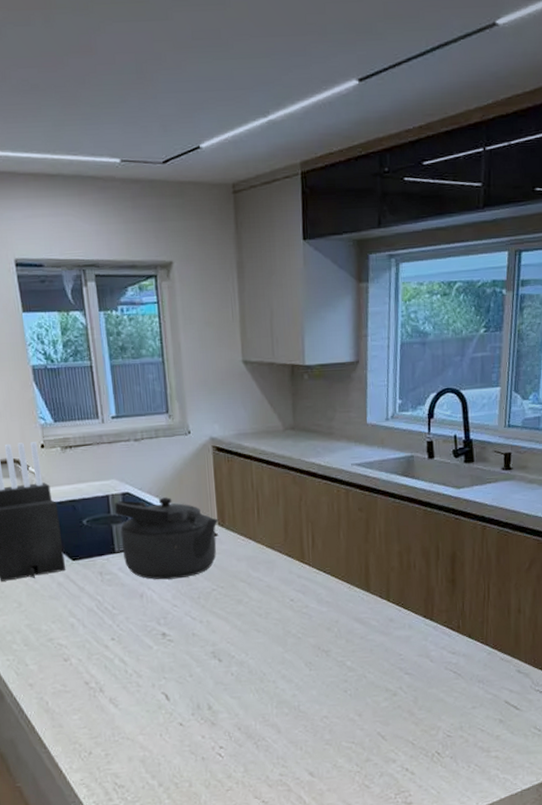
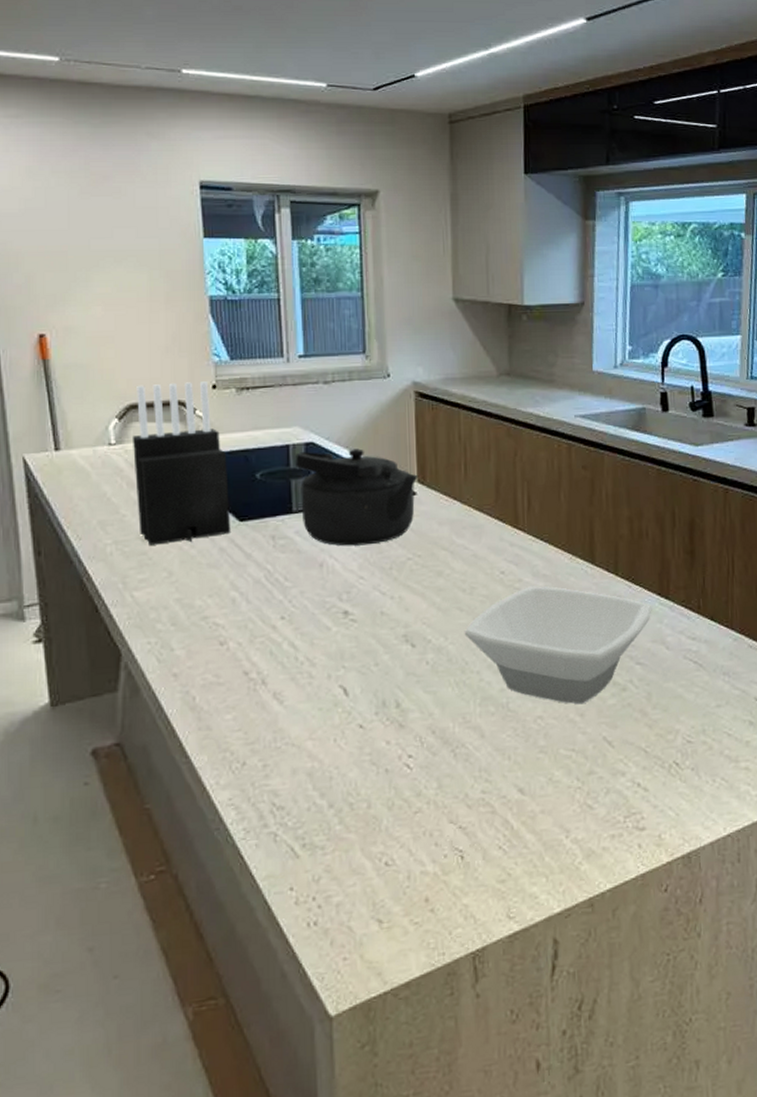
bowl: none [261,610,419,707] -> present [464,585,652,705]

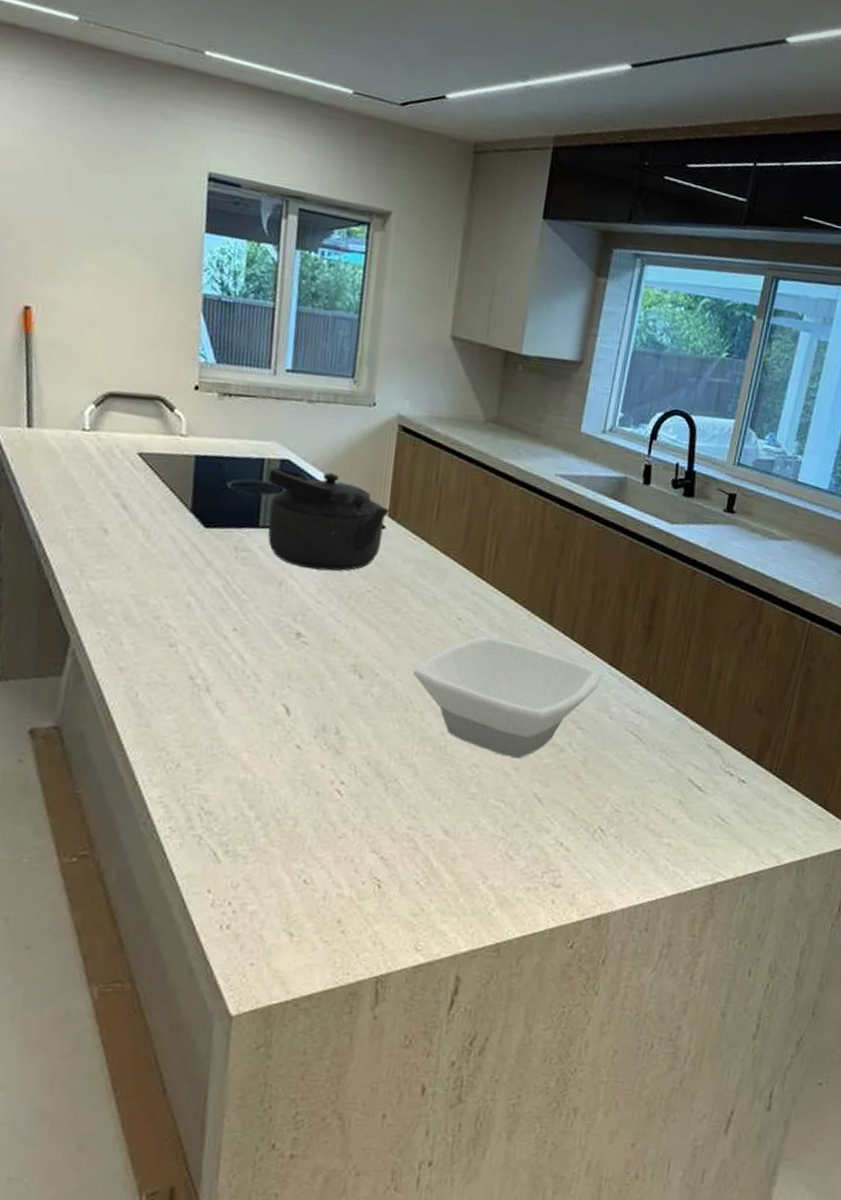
knife block: present [133,381,230,545] -> none [103,374,200,540]

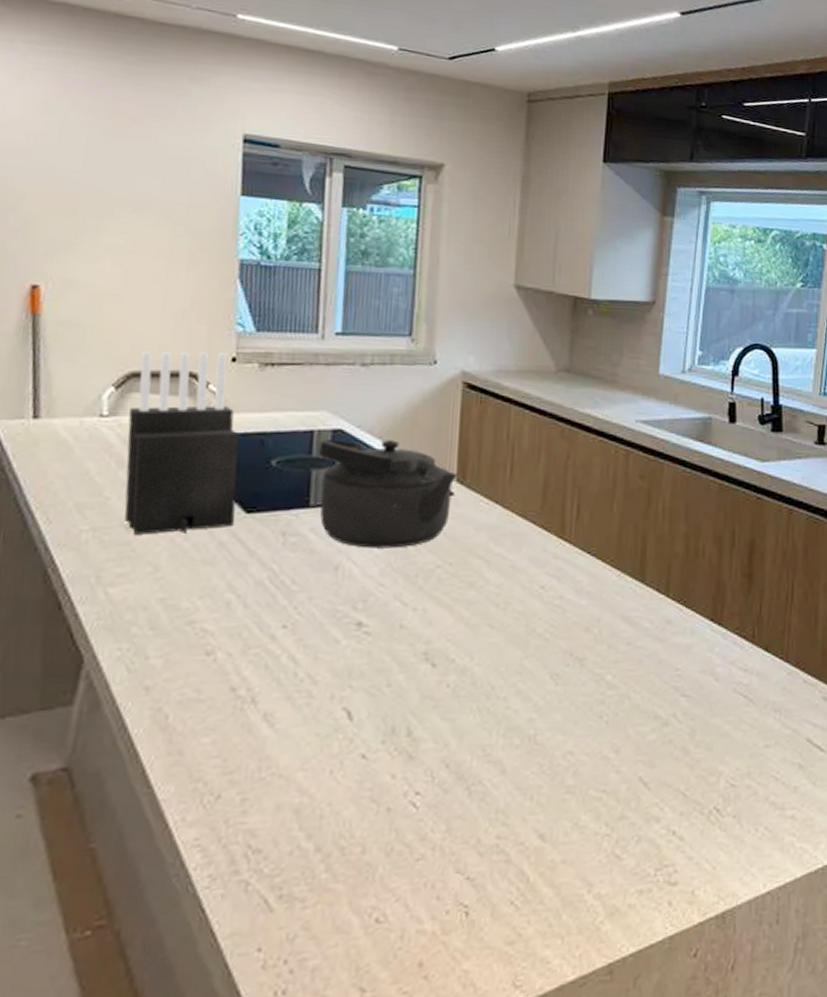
knife block: none [103,374,200,540] -> present [124,351,239,535]
bowl: present [413,636,602,759] -> none [493,604,703,739]

